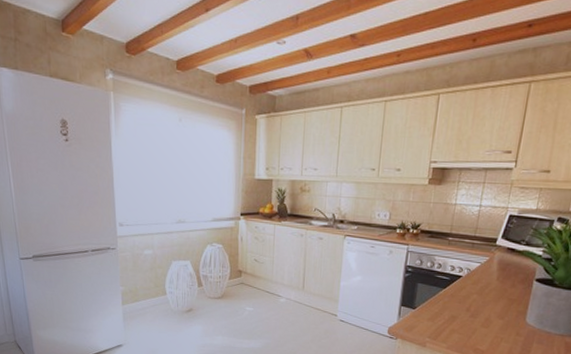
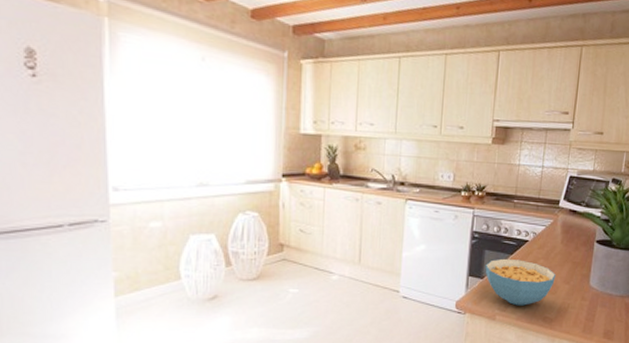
cereal bowl: none [417,291,490,336] -> present [485,258,556,306]

